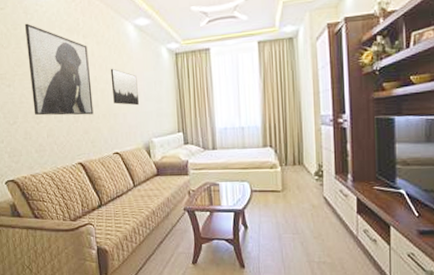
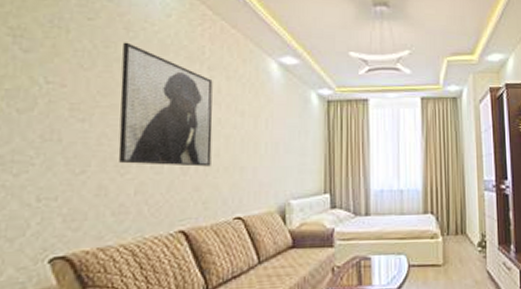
wall art: present [110,68,139,106] -> none [241,110,276,158]

